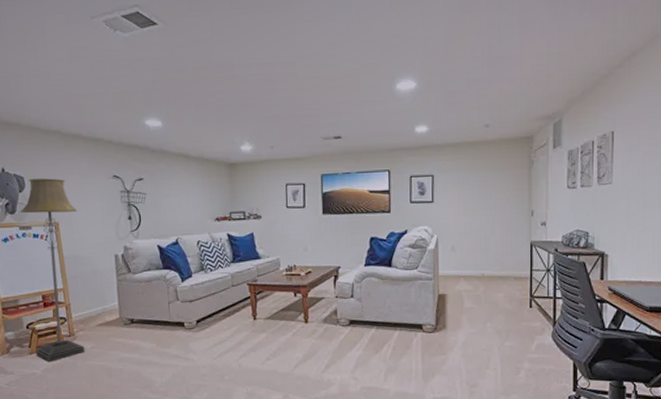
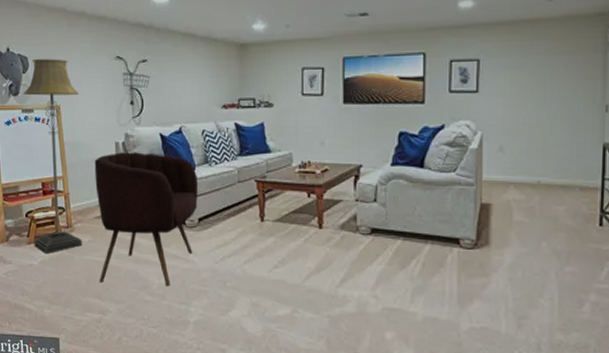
armchair: none [94,263,196,385] -> present [94,152,198,286]

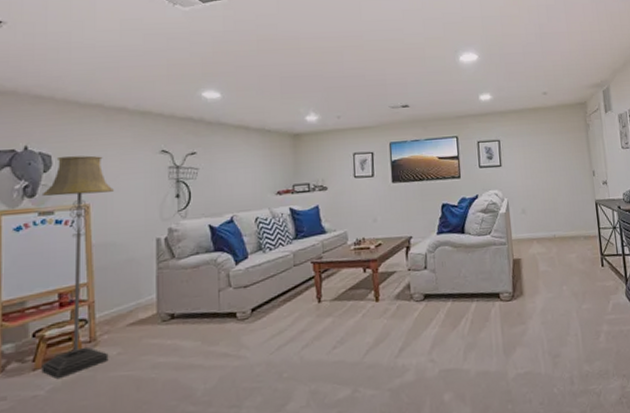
armchair: present [94,152,198,286] -> none [128,246,251,402]

